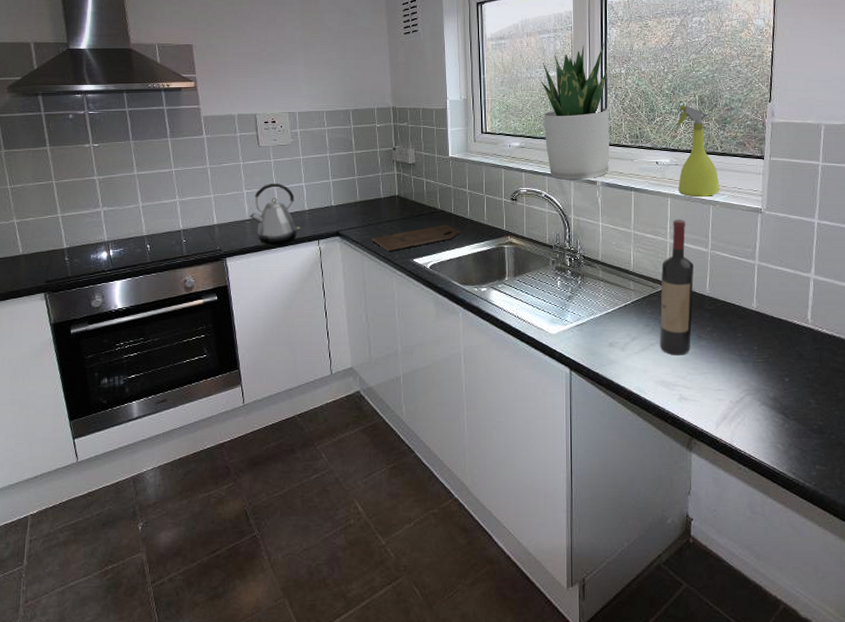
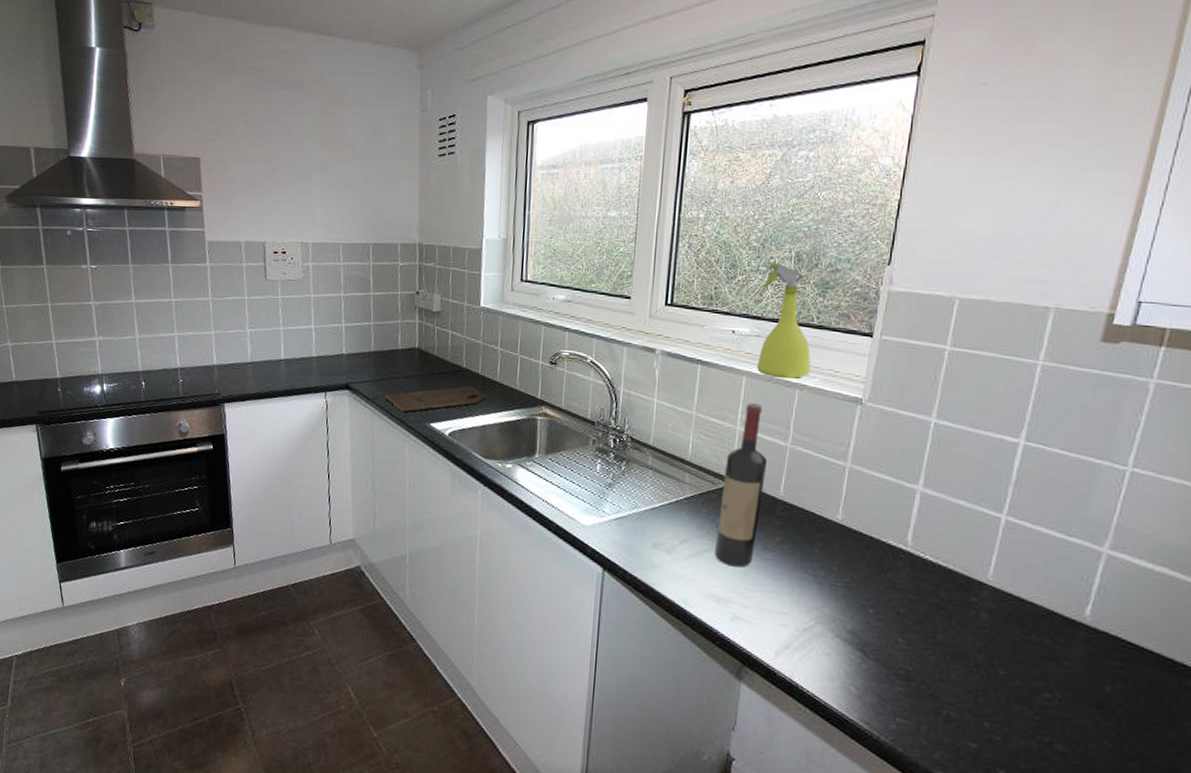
kettle: present [249,183,300,245] -> none [251,322,307,394]
planter: present [541,43,610,180] -> none [596,178,683,346]

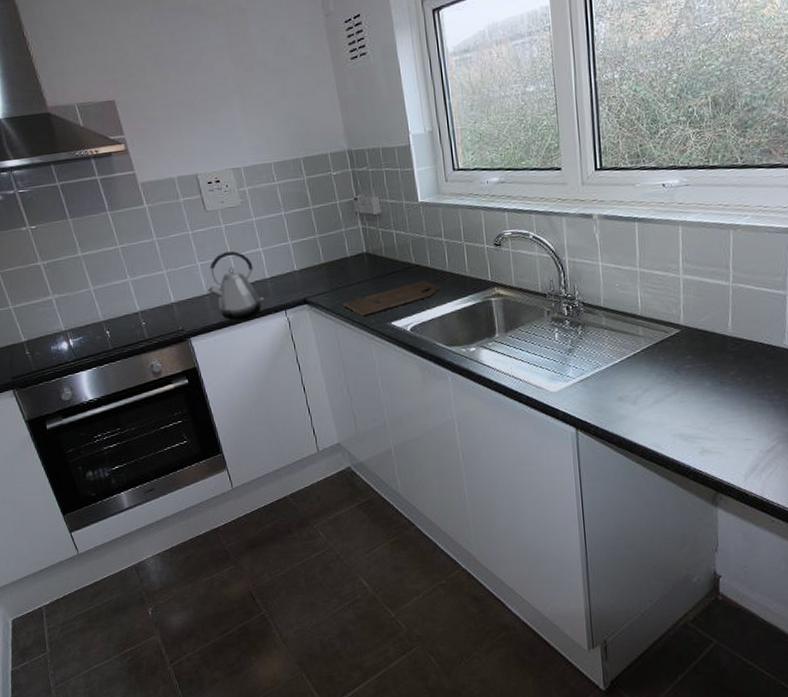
kettle: none [251,322,307,394] -> present [207,251,264,321]
wine bottle: present [714,403,768,568] -> none [674,250,714,406]
spray bottle: present [757,263,811,379] -> none [685,111,742,223]

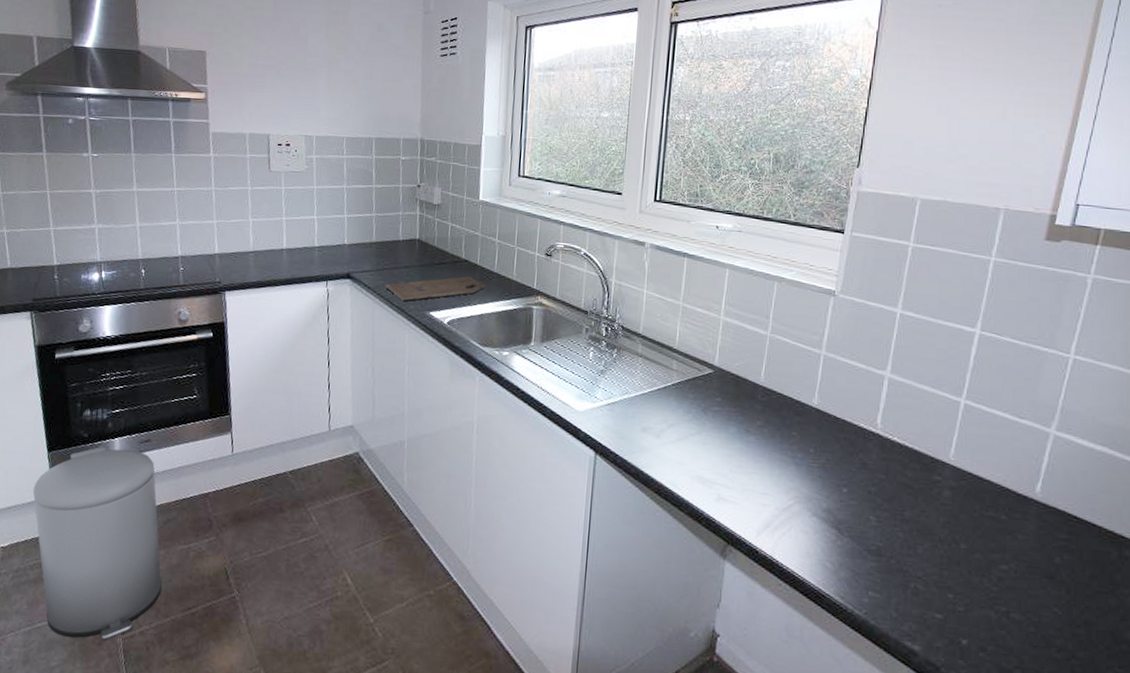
pedal bin: none [58,500,197,673] -> present [33,446,162,640]
kettle: present [207,251,264,321] -> none [253,212,308,283]

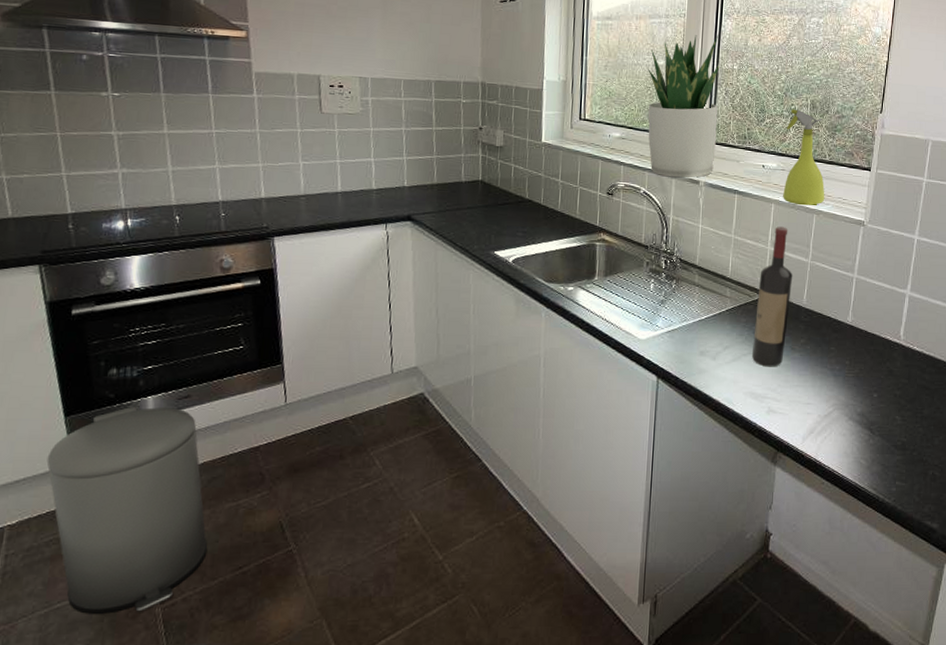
cutting board: present [383,276,486,302] -> none [446,216,550,242]
planter: none [590,83,670,240] -> present [648,35,720,178]
wine bottle: none [700,294,749,450] -> present [751,226,793,367]
spray bottle: none [739,163,789,272] -> present [783,109,825,206]

